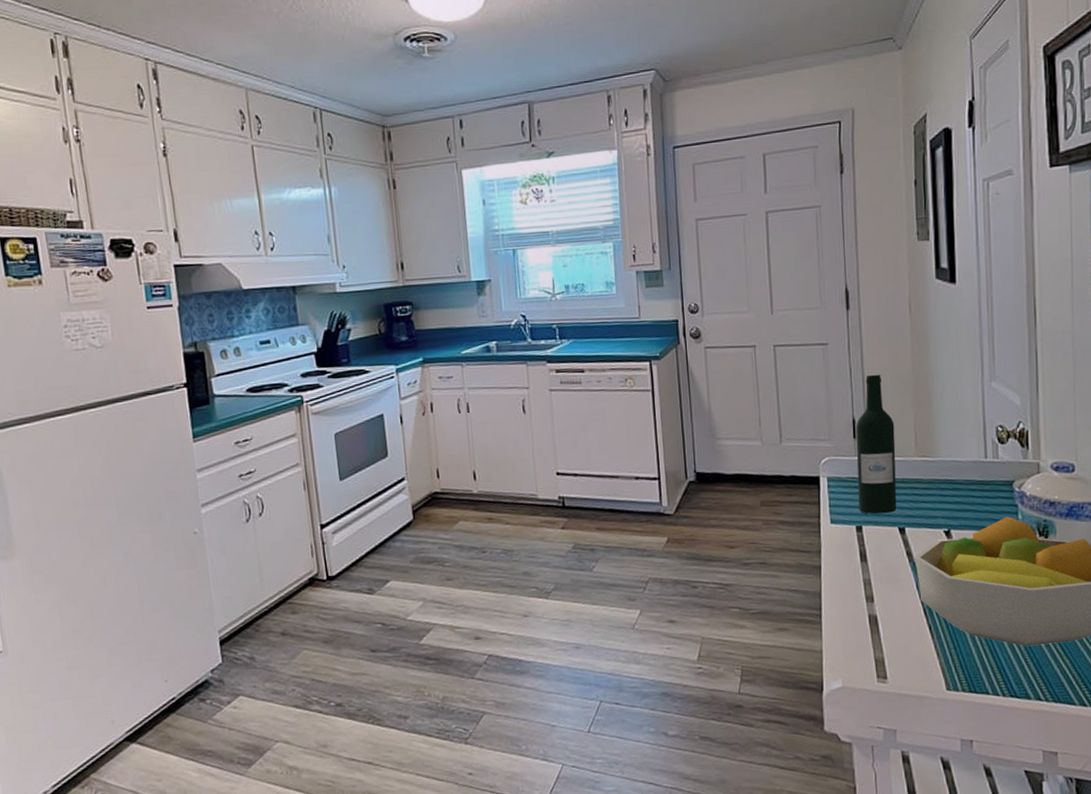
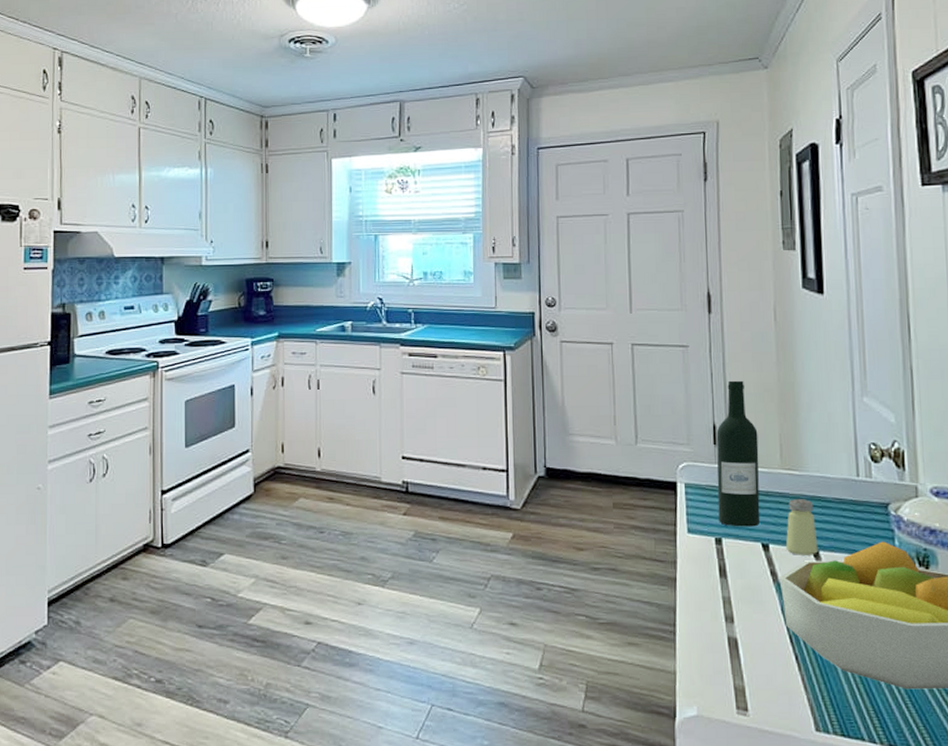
saltshaker: none [920,483,950,536] -> present [785,499,818,555]

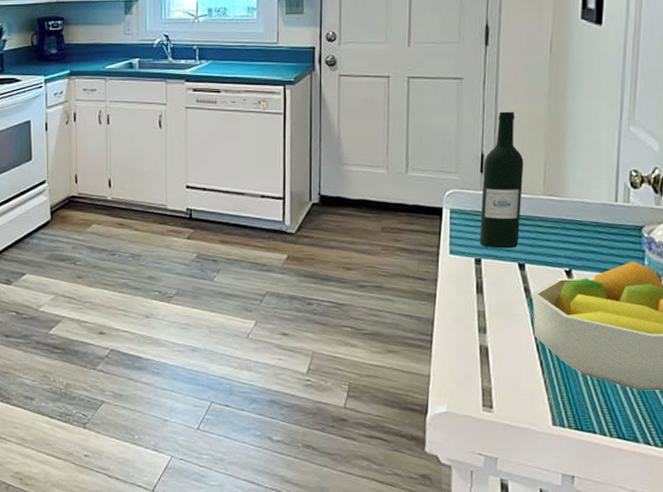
saltshaker: present [785,499,818,555] -> none [540,223,571,274]

